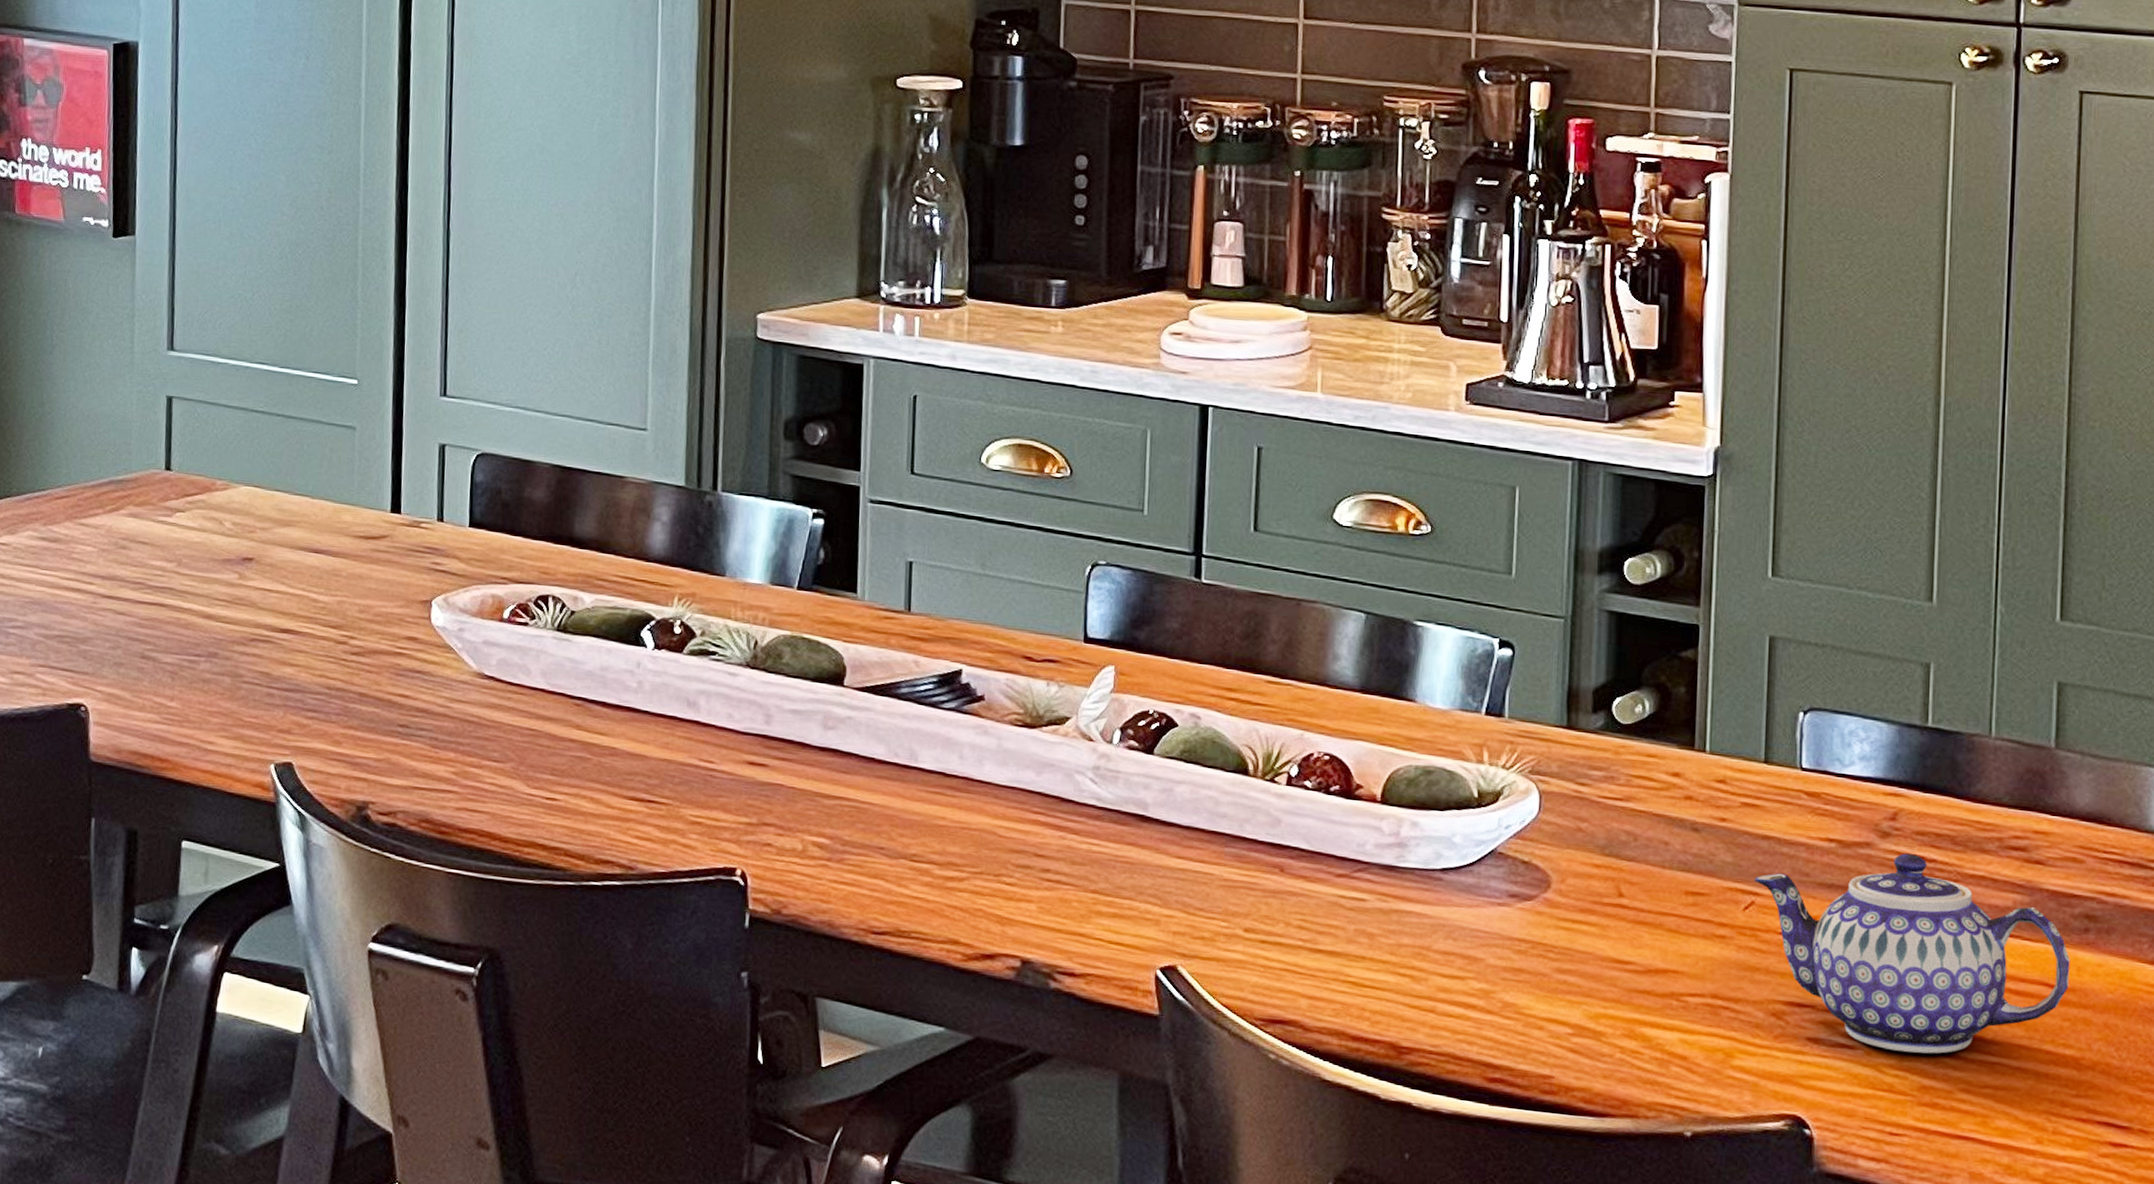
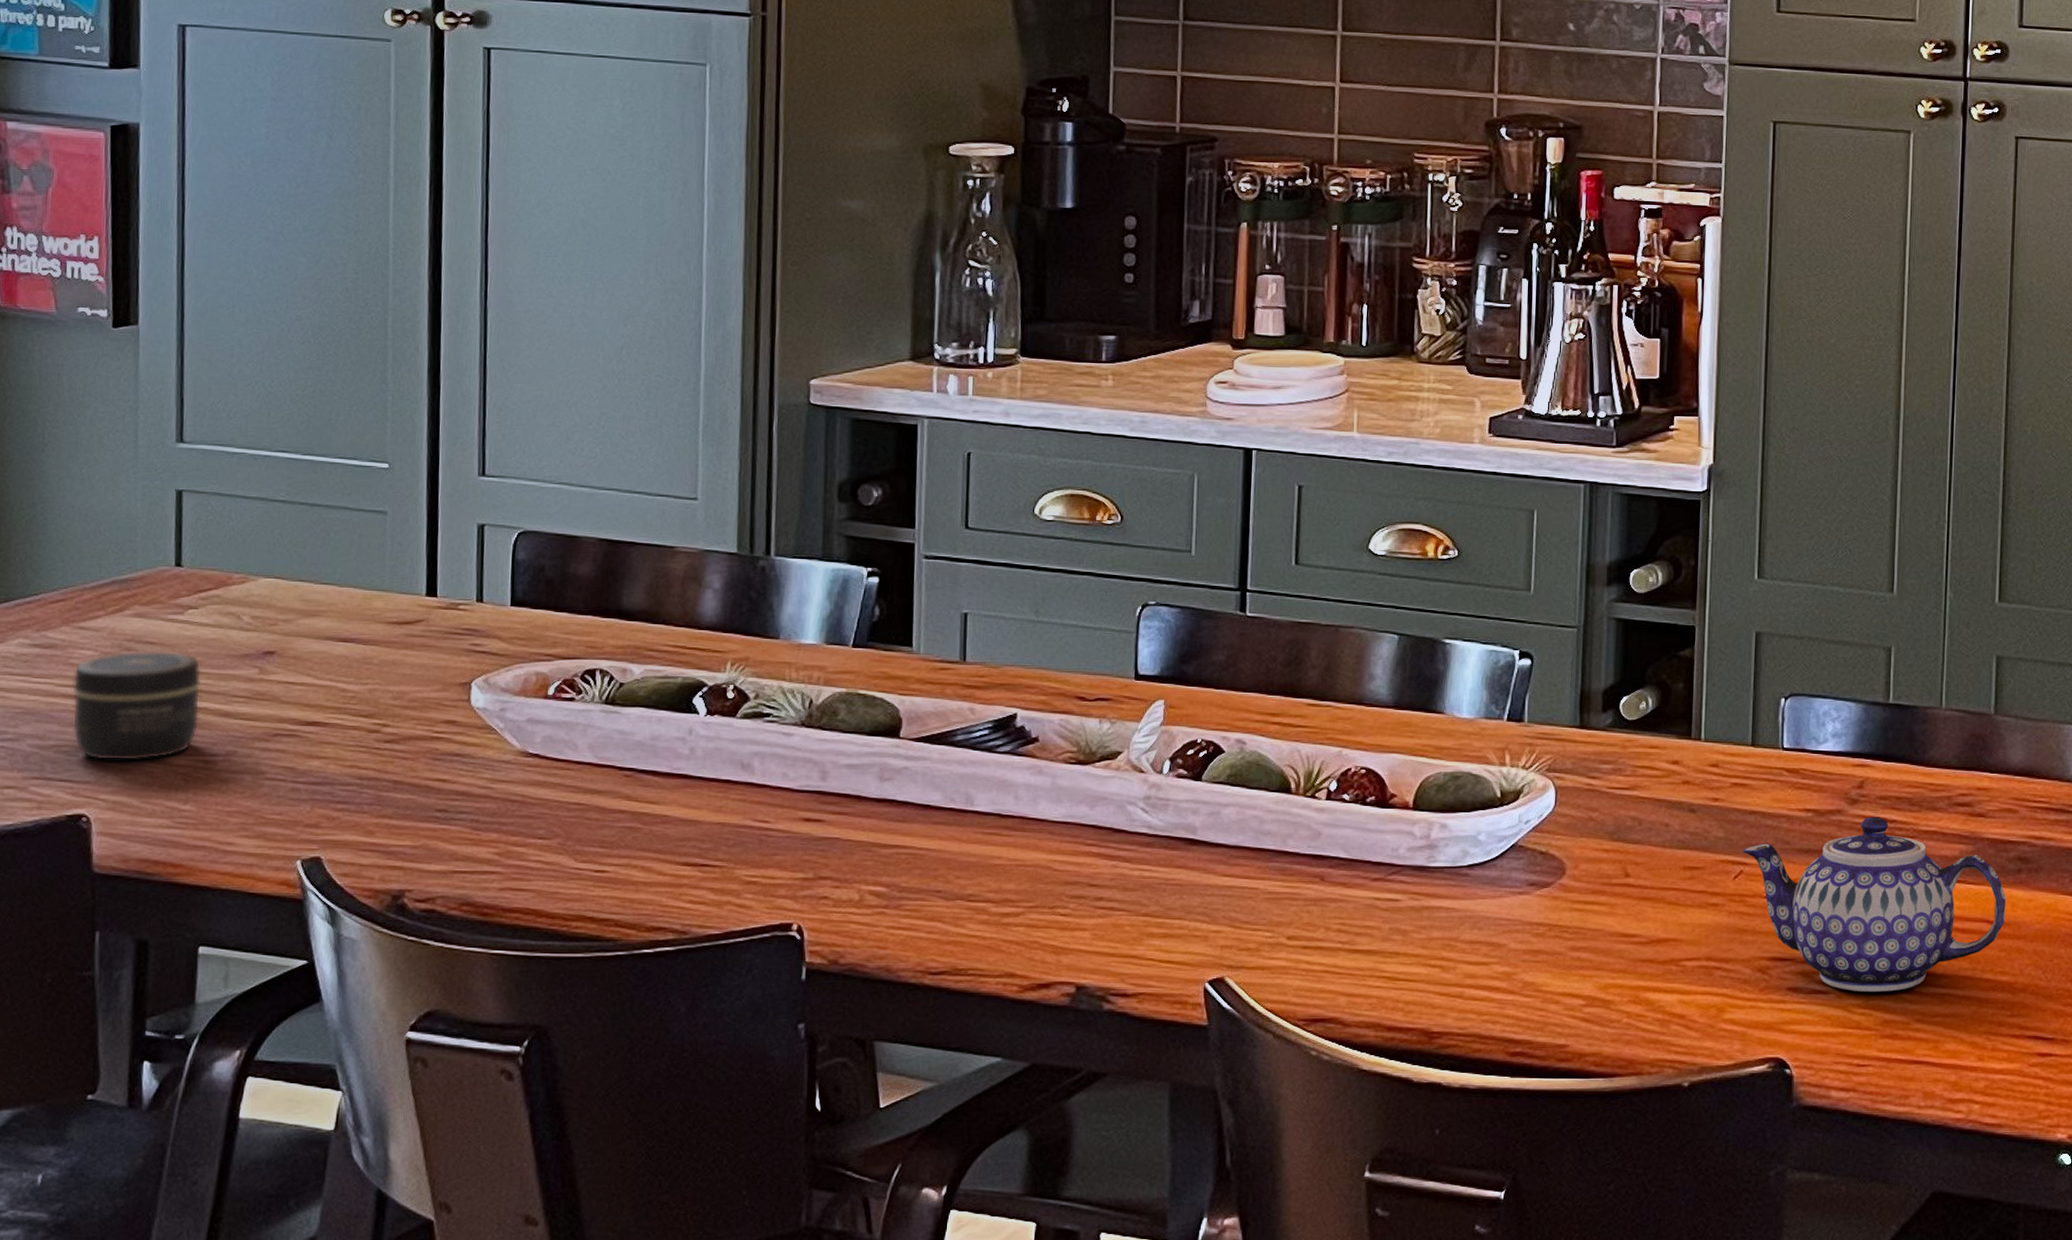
jar: none [73,549,188,657] -> present [72,650,202,762]

